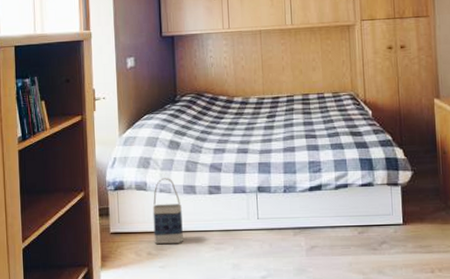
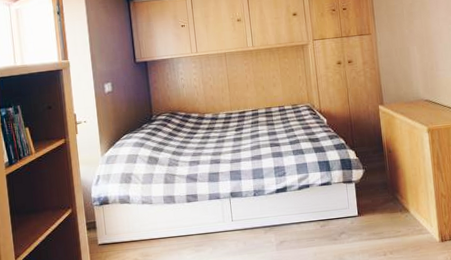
bag: present [152,178,183,244] -> none [136,190,166,251]

